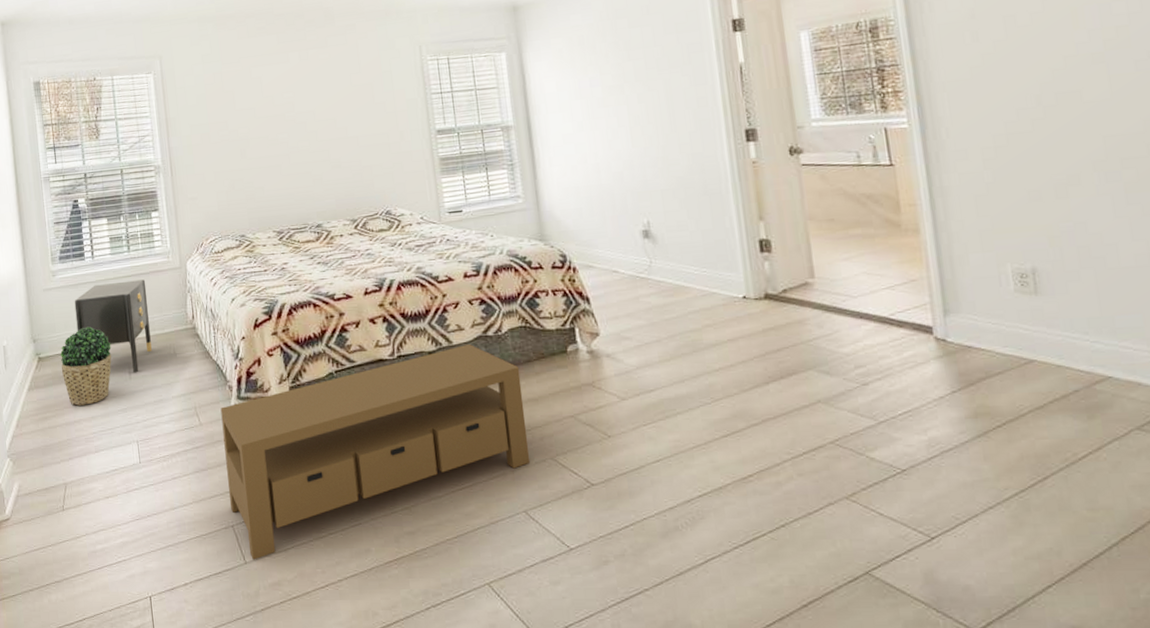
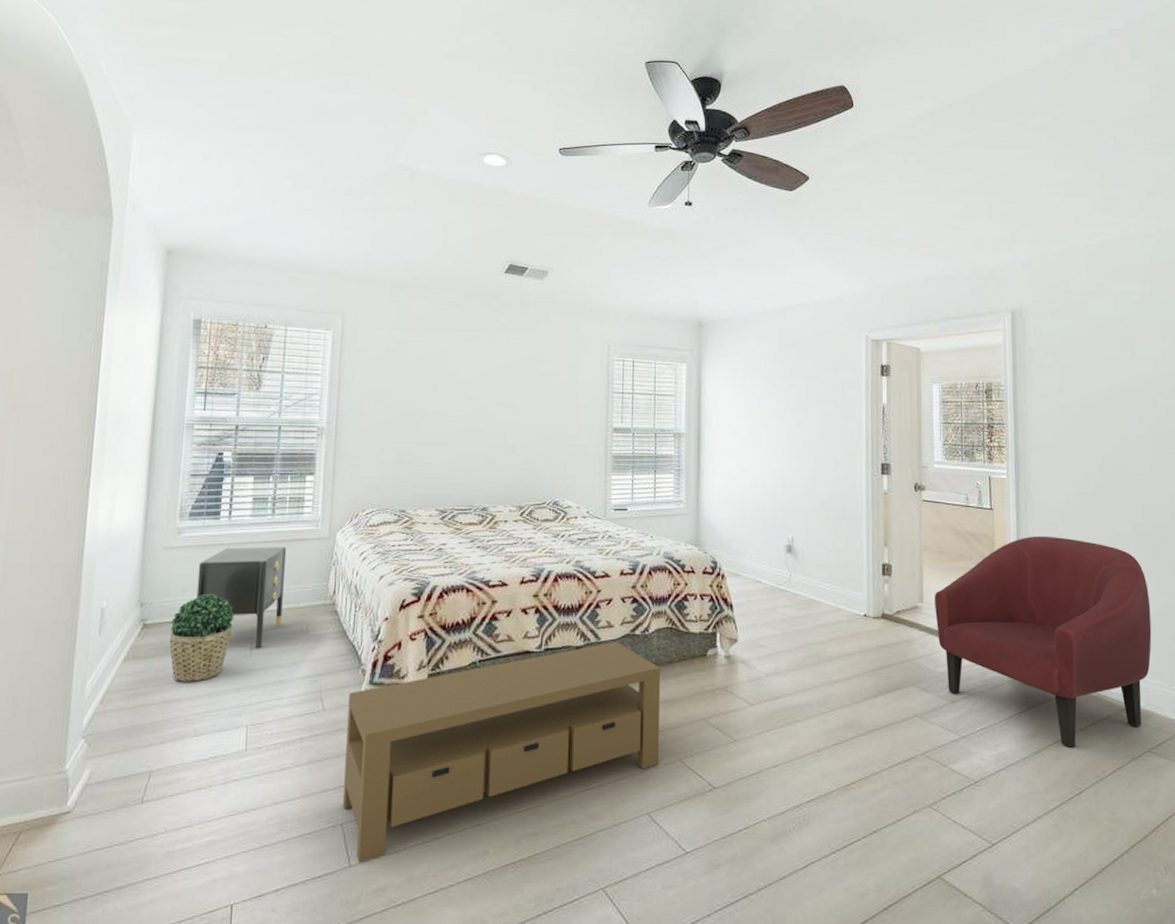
armchair: none [828,187,1132,429] -> present [935,535,1152,747]

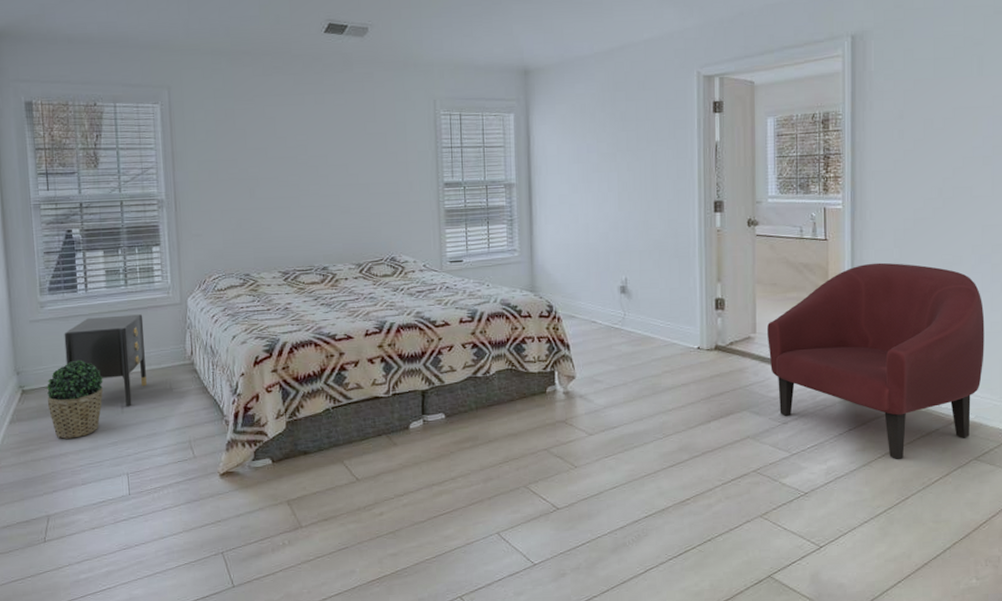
tv stand: present [343,642,661,863] -> none [216,384,506,584]

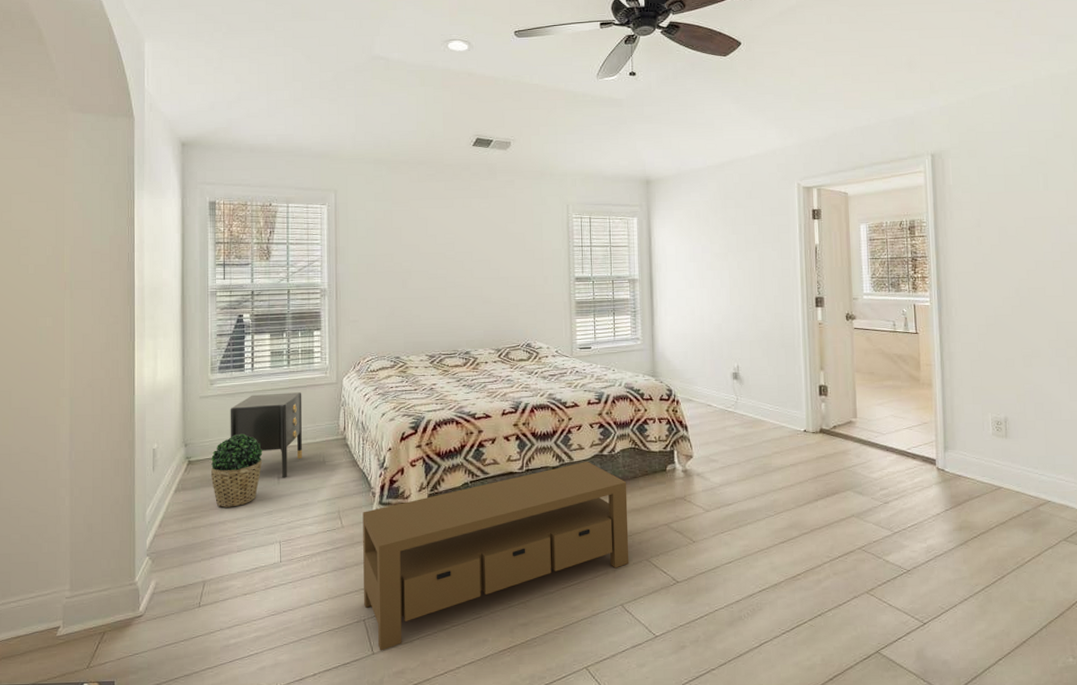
tv stand: none [216,384,506,584] -> present [362,462,629,651]
armchair: present [767,262,985,459] -> none [867,354,1066,539]

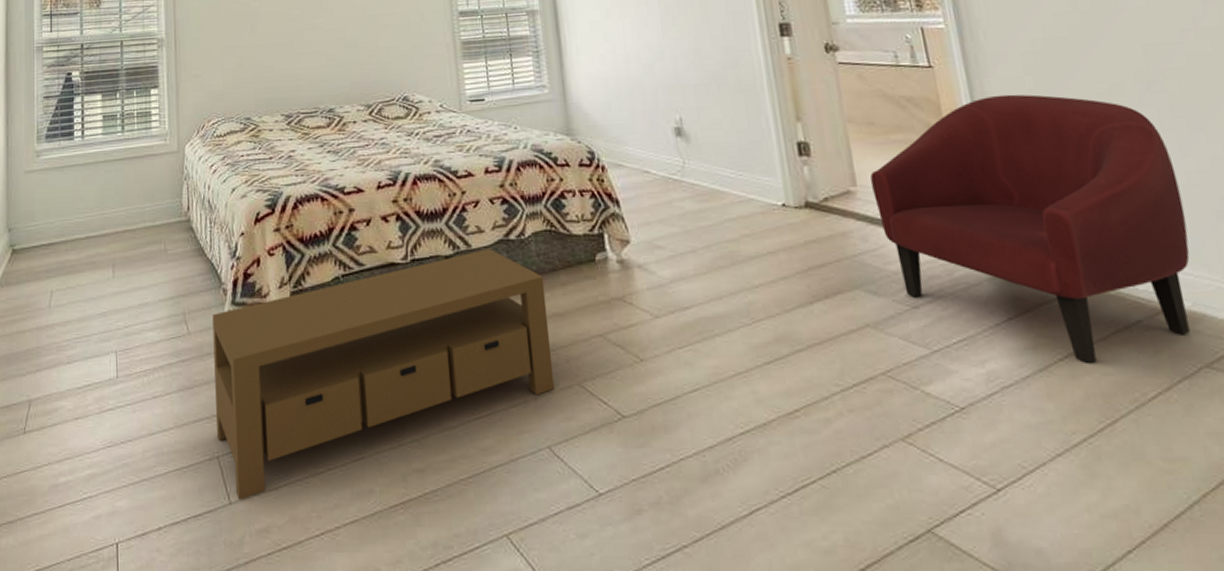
potted plant: present [210,433,263,508] -> none [36,215,95,307]
nightstand: present [230,392,303,478] -> none [58,164,140,271]
armchair: none [867,354,1066,539] -> present [870,94,1190,363]

